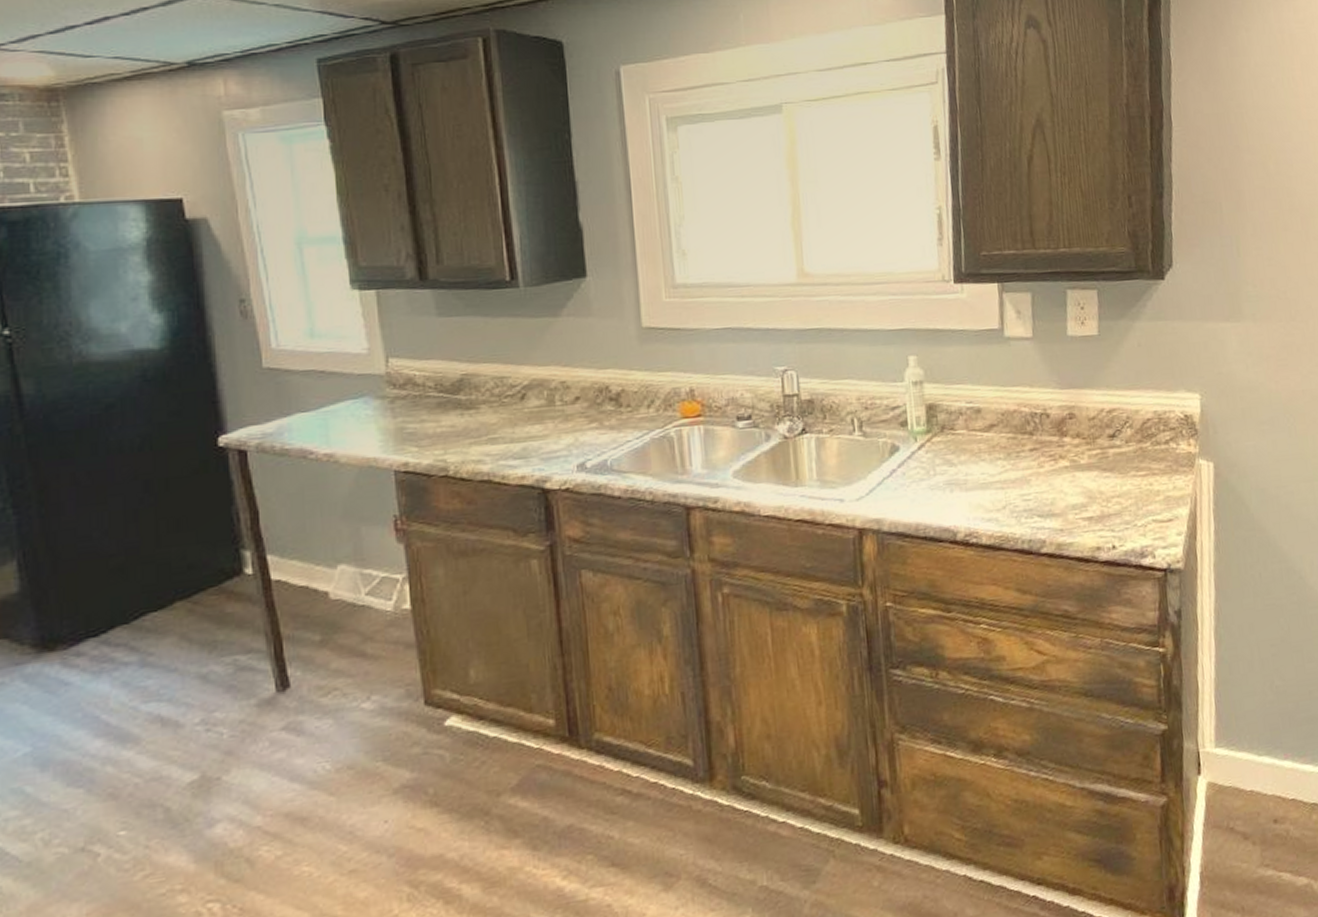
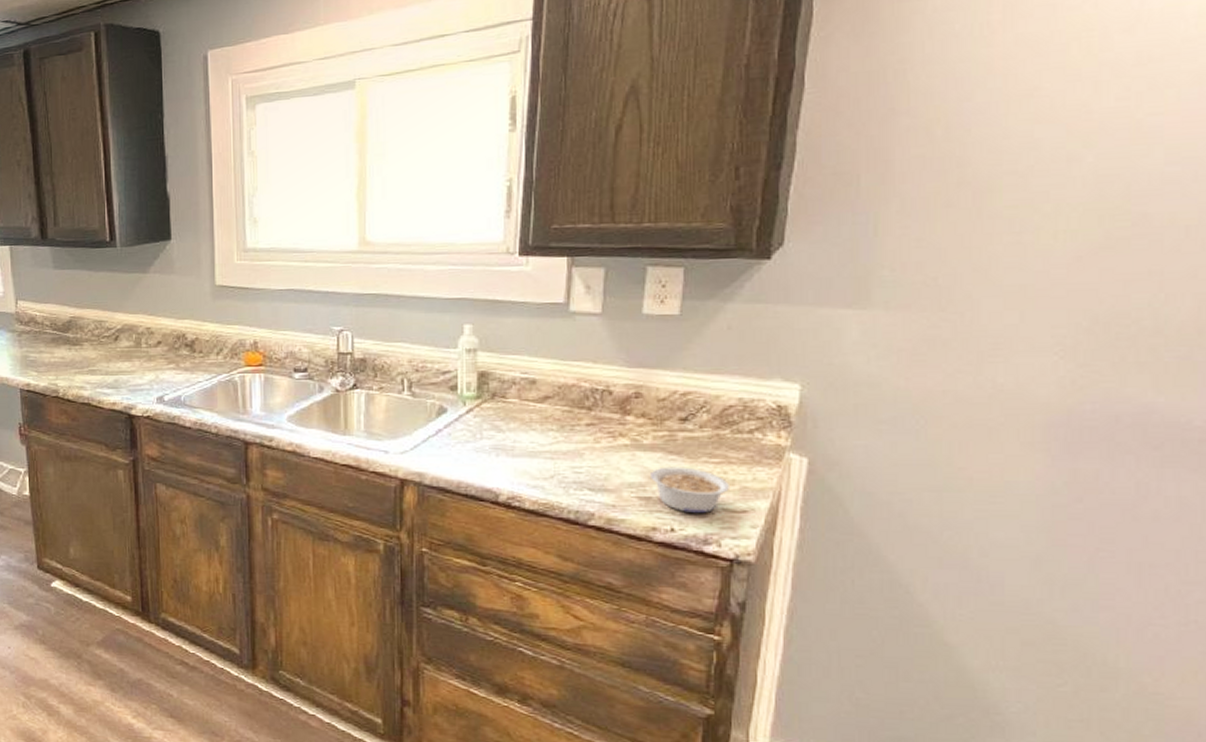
legume: none [1090,482,1156,528] -> present [651,467,729,513]

